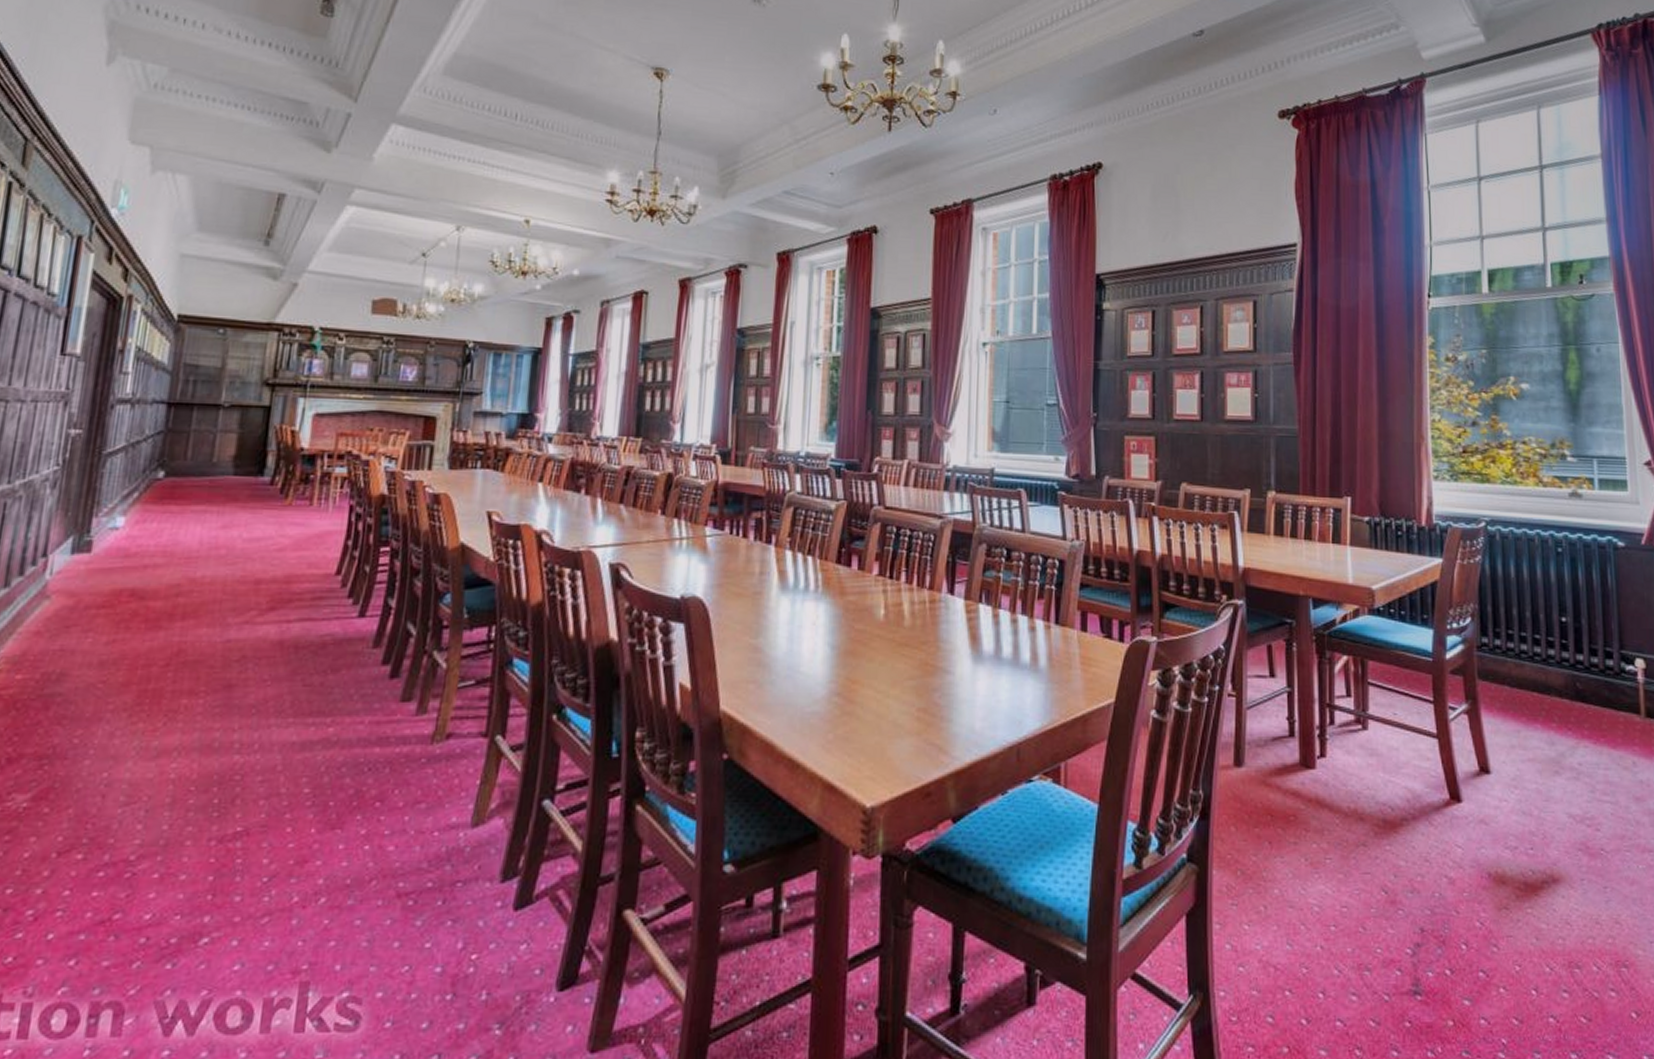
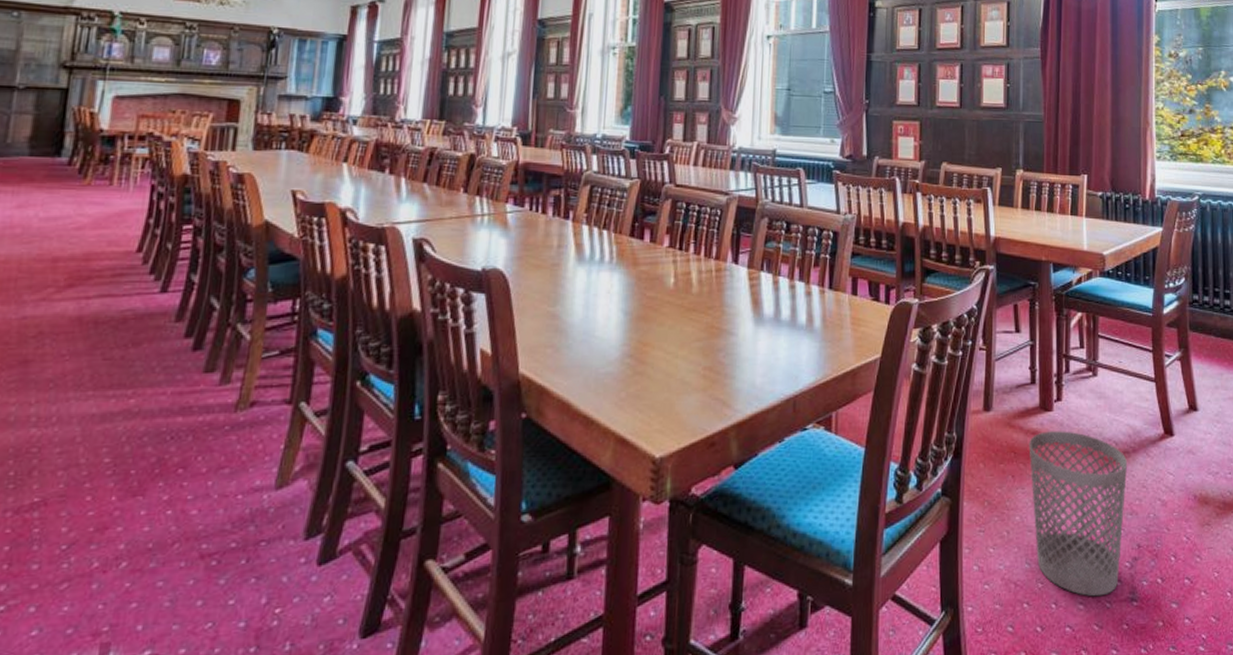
wastebasket: none [1288,792,1407,987] -> present [1029,431,1128,597]

